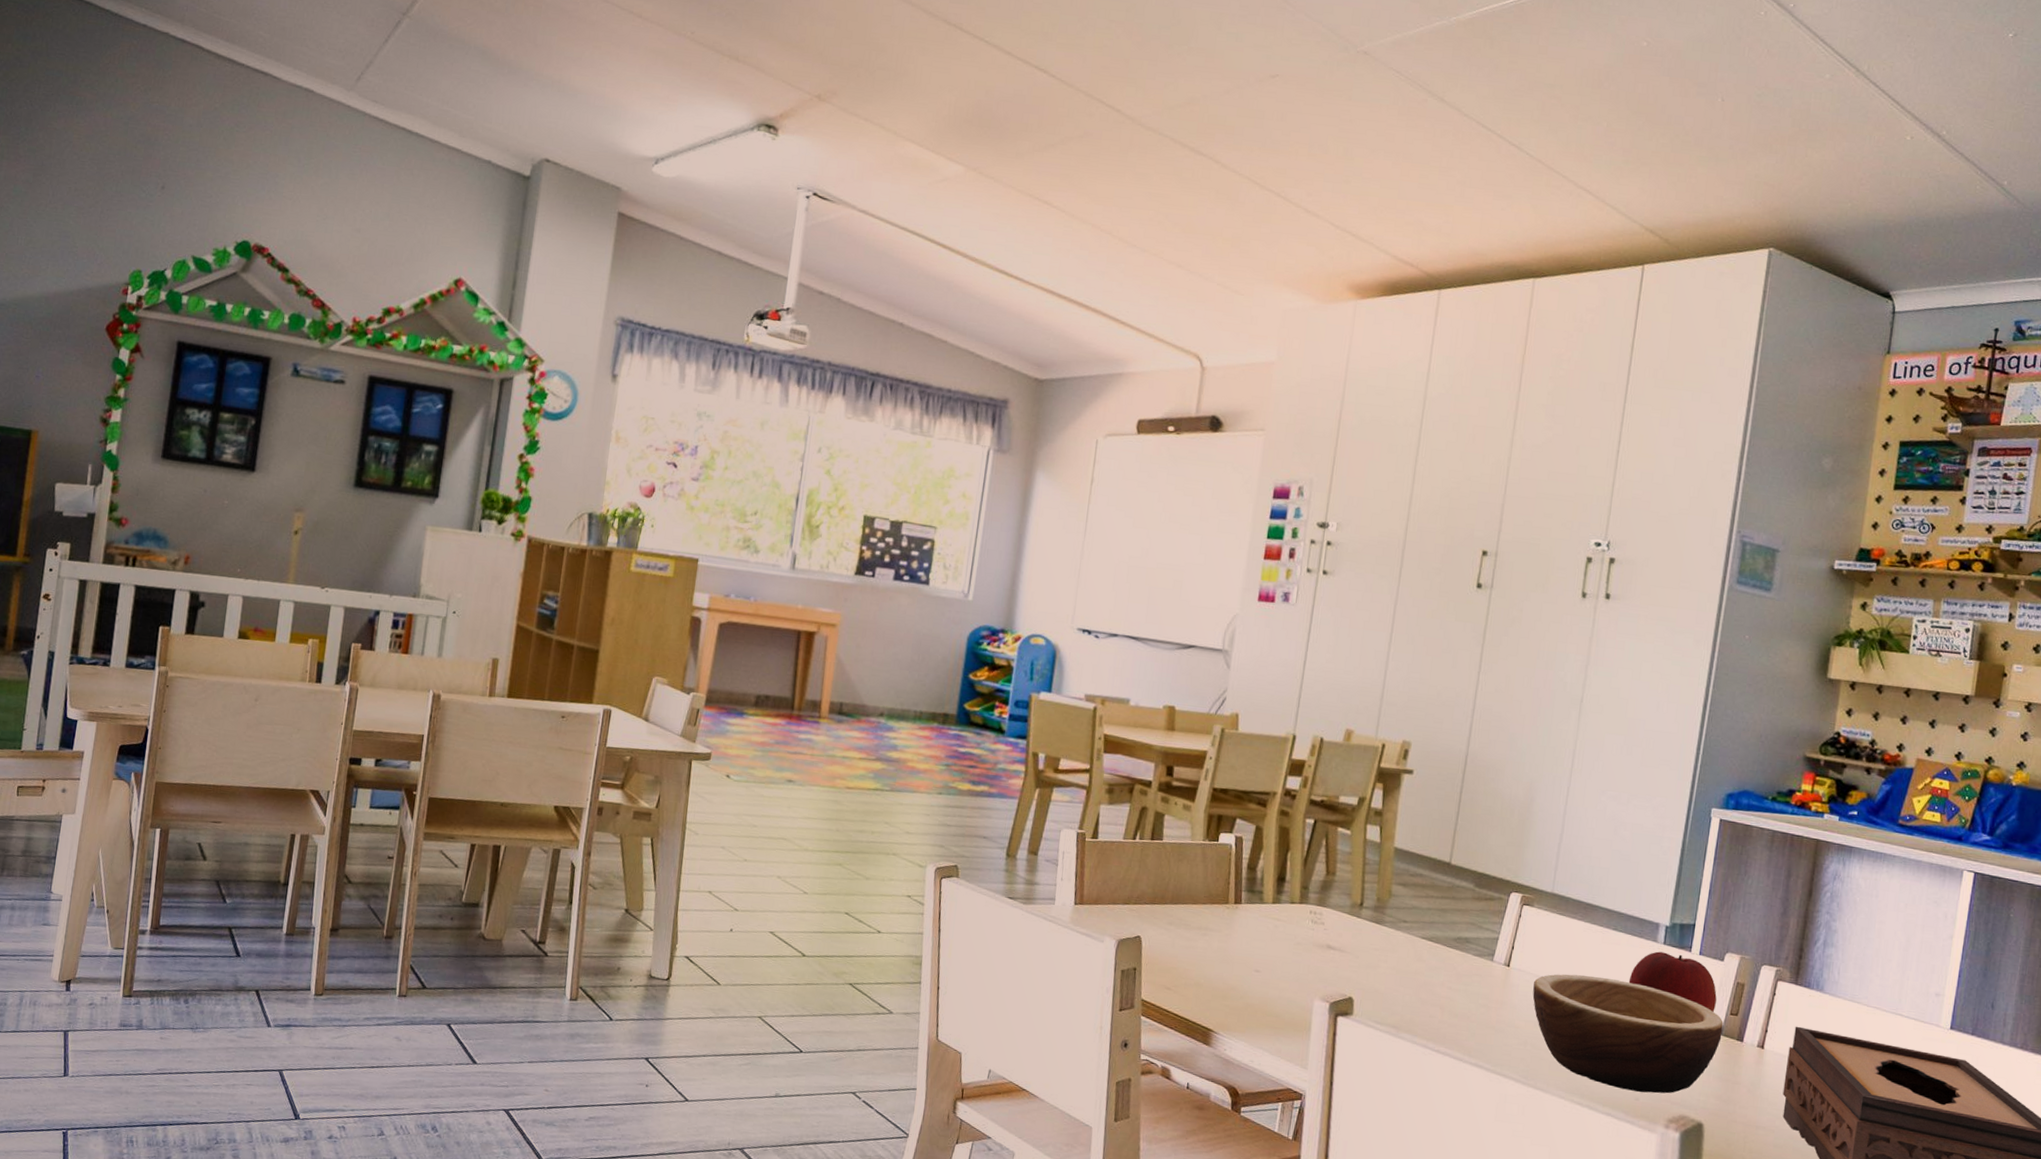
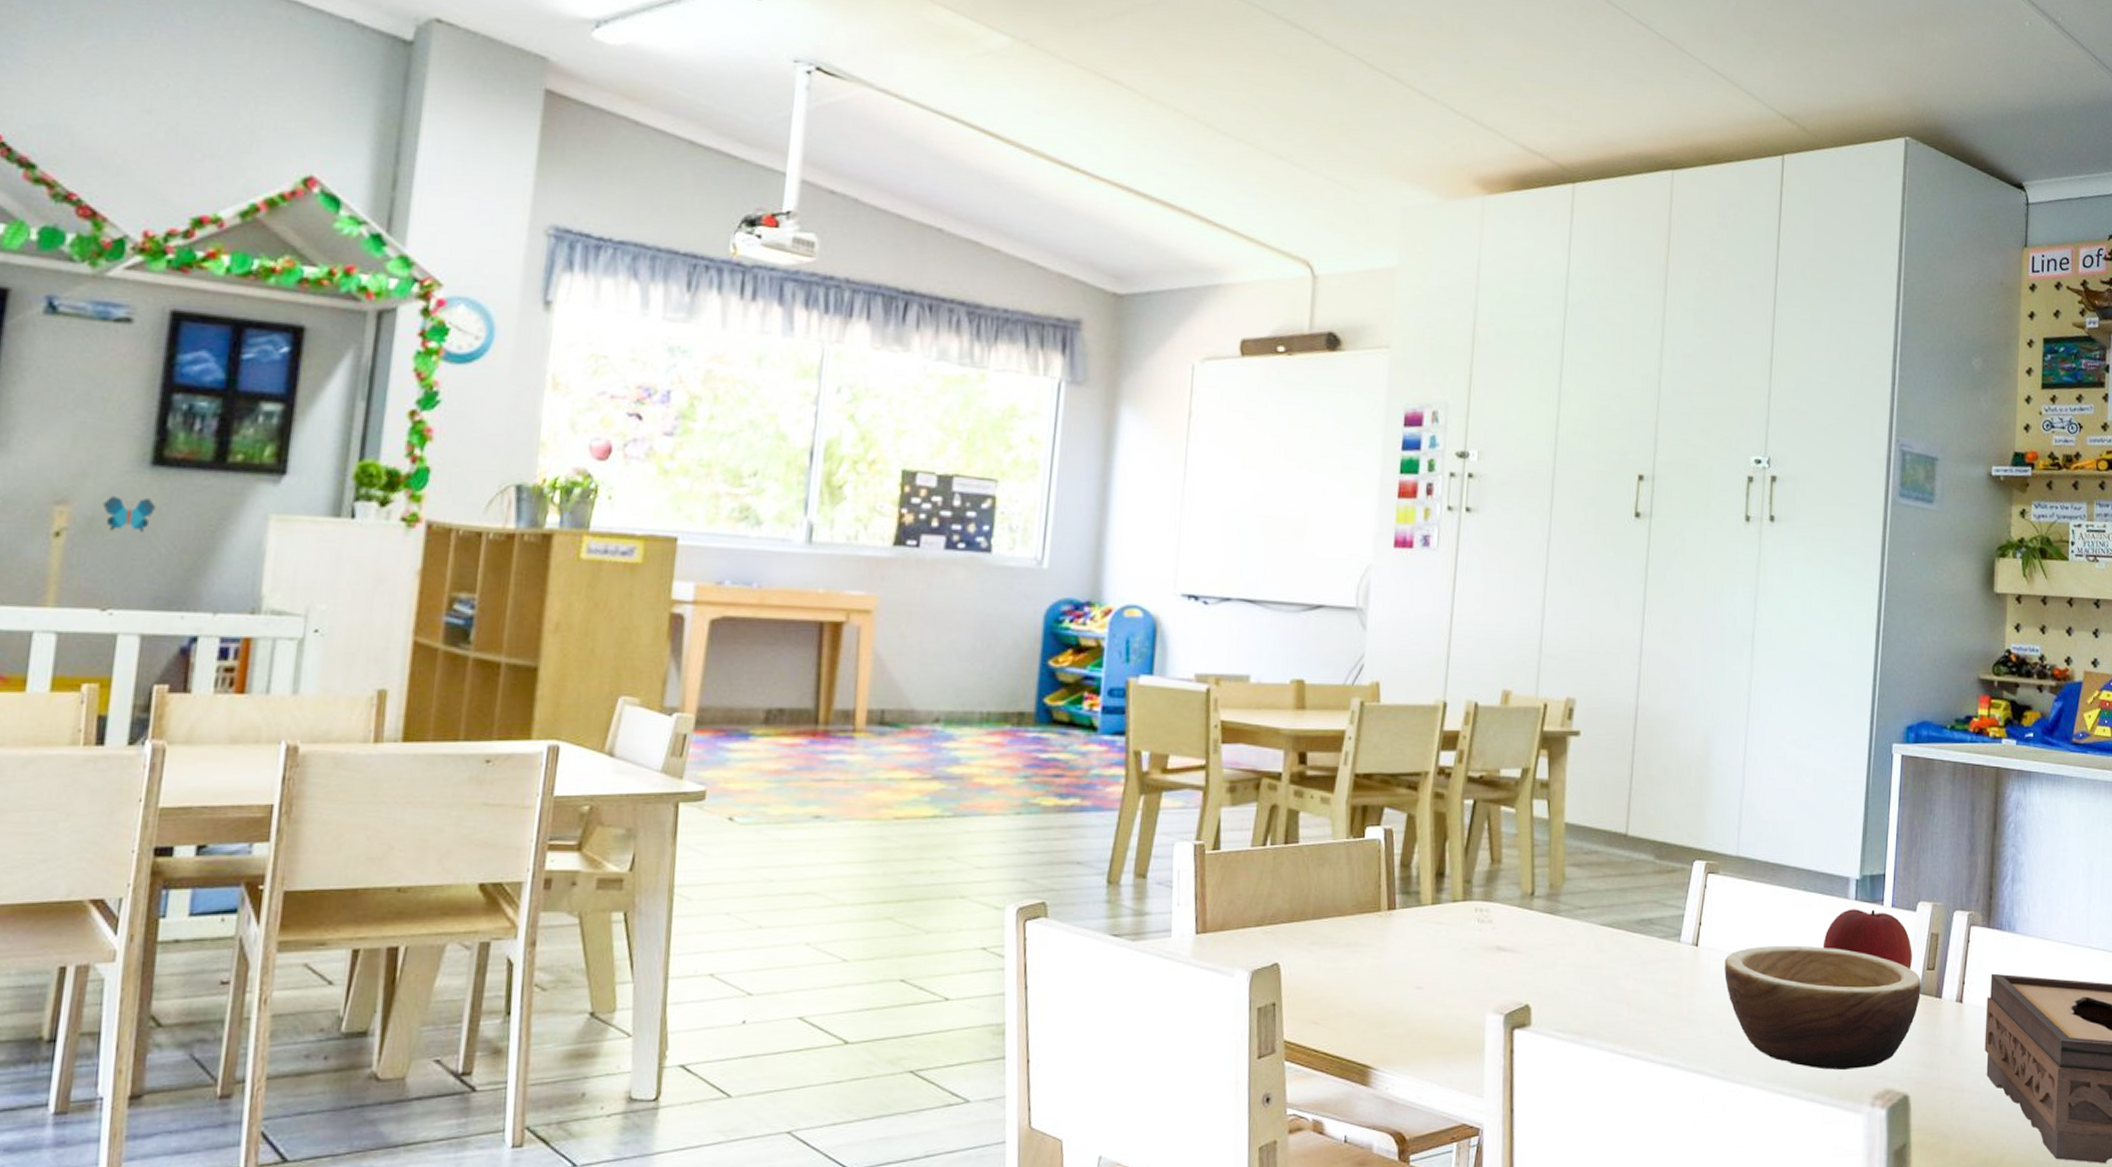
decorative butterfly: none [323,507,356,534] -> present [102,495,156,532]

